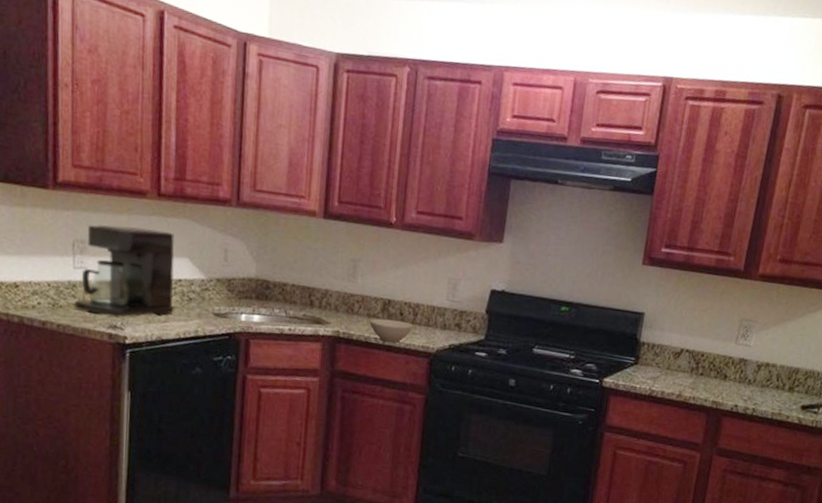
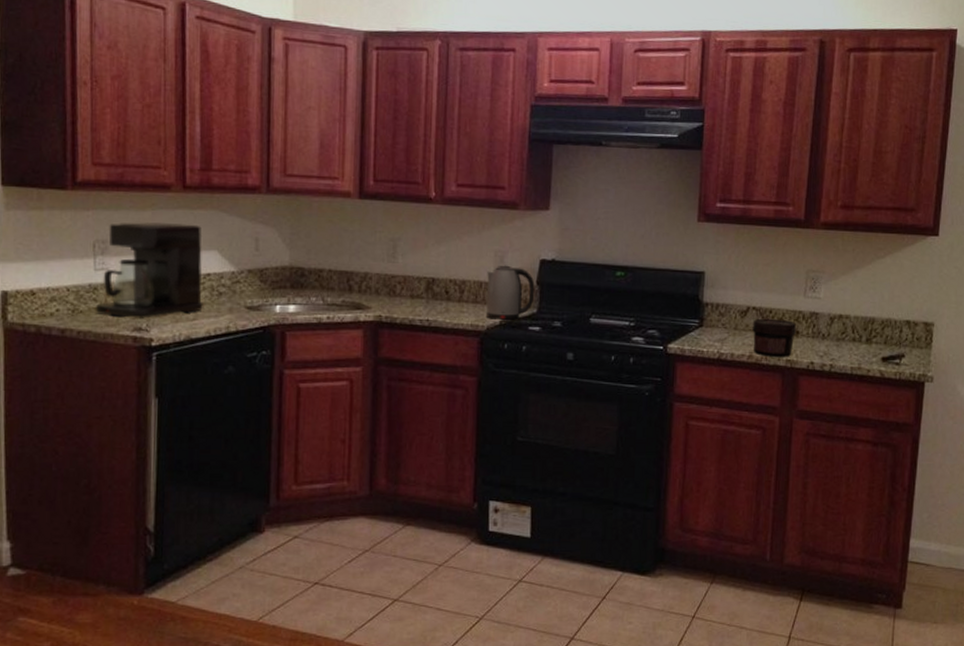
bowl: present [369,318,414,343] -> none [413,299,461,323]
kettle: none [436,292,485,345] -> present [485,265,535,320]
jar: none [682,360,725,400] -> present [752,318,797,358]

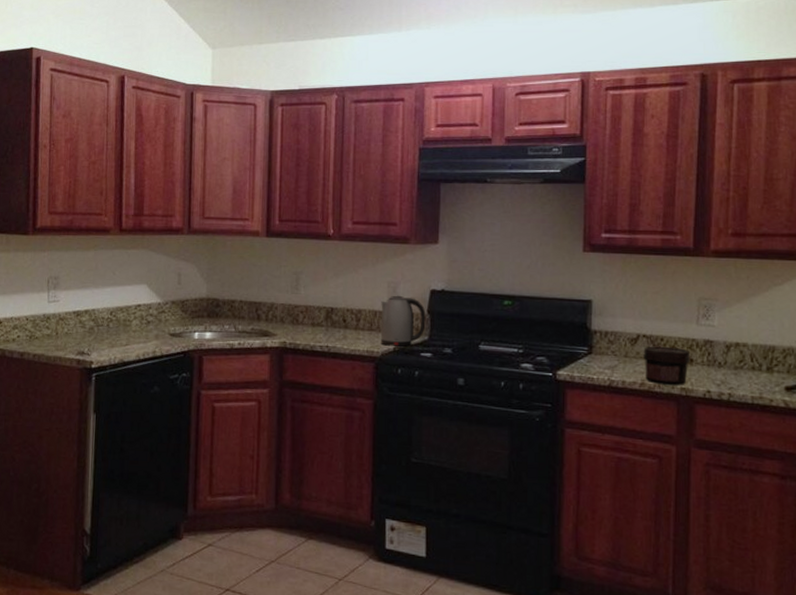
coffee maker: present [96,222,203,318] -> none [48,261,135,344]

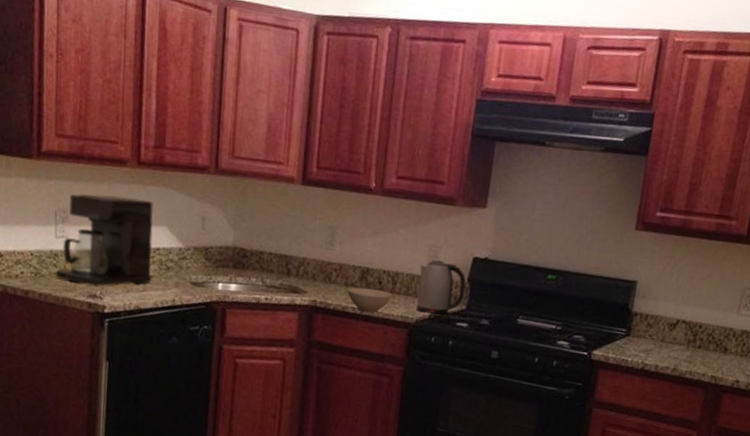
coffee maker: none [48,261,135,344] -> present [56,194,154,286]
bowl: none [314,326,357,349] -> present [347,287,393,312]
jar: present [643,346,691,386] -> none [678,332,725,375]

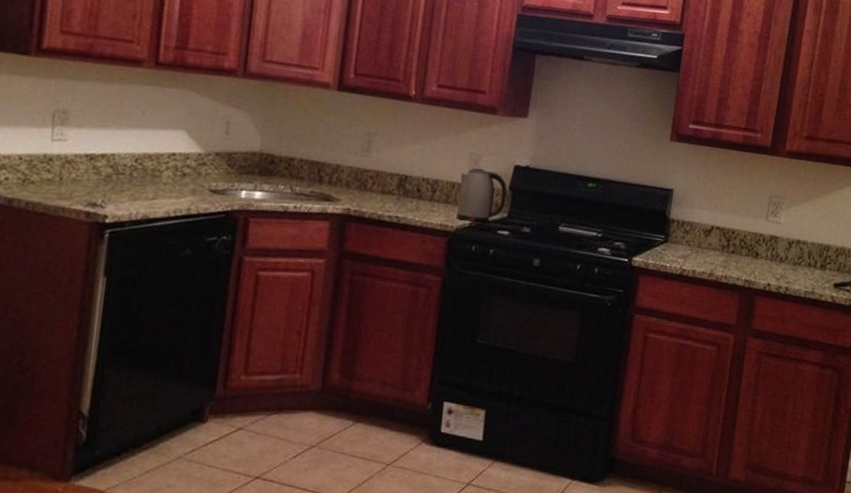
coffee maker: present [56,194,154,286] -> none [48,94,171,194]
bowl: present [347,287,393,312] -> none [383,195,432,221]

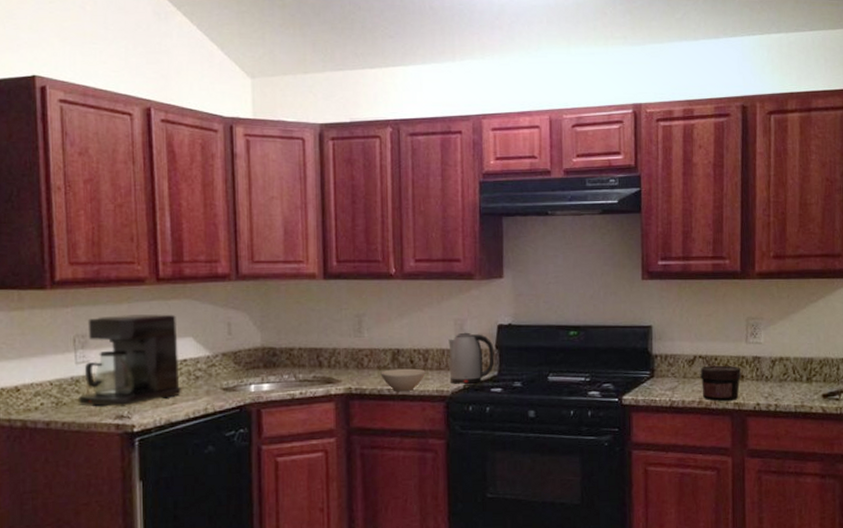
coffee maker: none [48,94,171,194] -> present [79,314,181,407]
bowl: none [383,195,432,221] -> present [380,368,426,391]
jar: none [714,238,756,279] -> present [700,365,742,402]

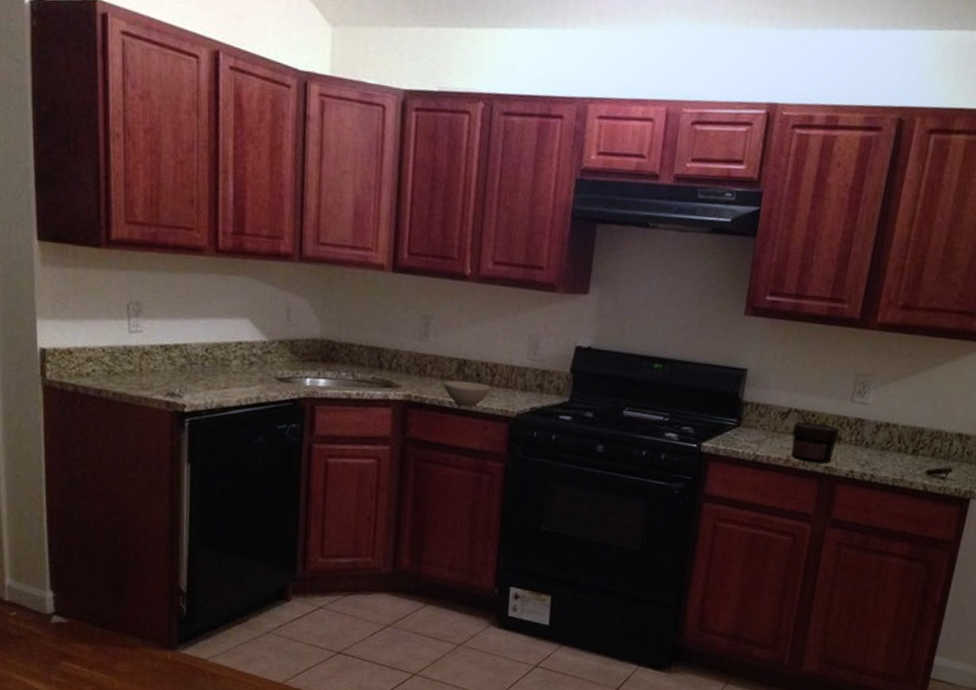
coffee maker: present [79,314,181,407] -> none [131,285,235,384]
kettle: present [448,332,495,384] -> none [516,350,569,408]

